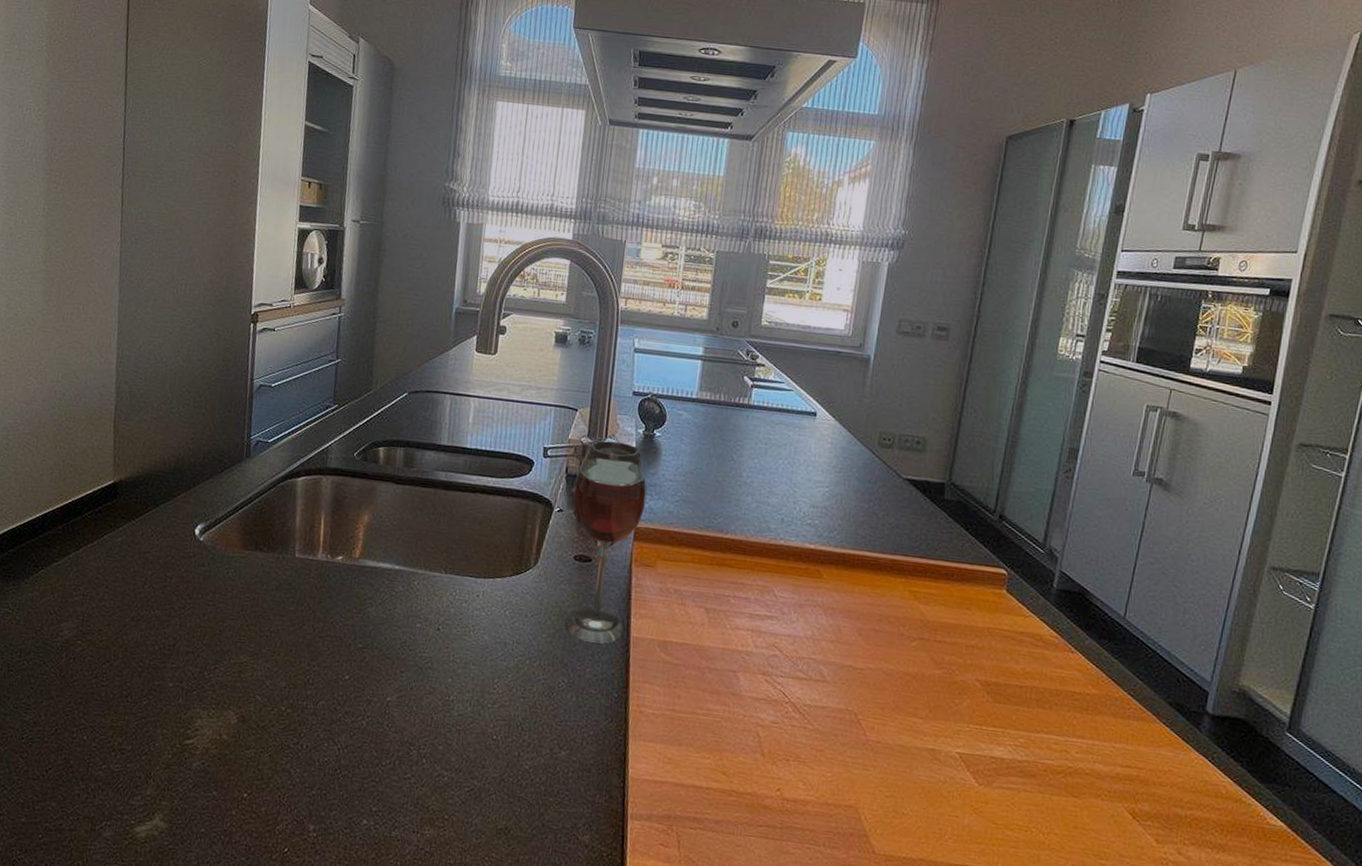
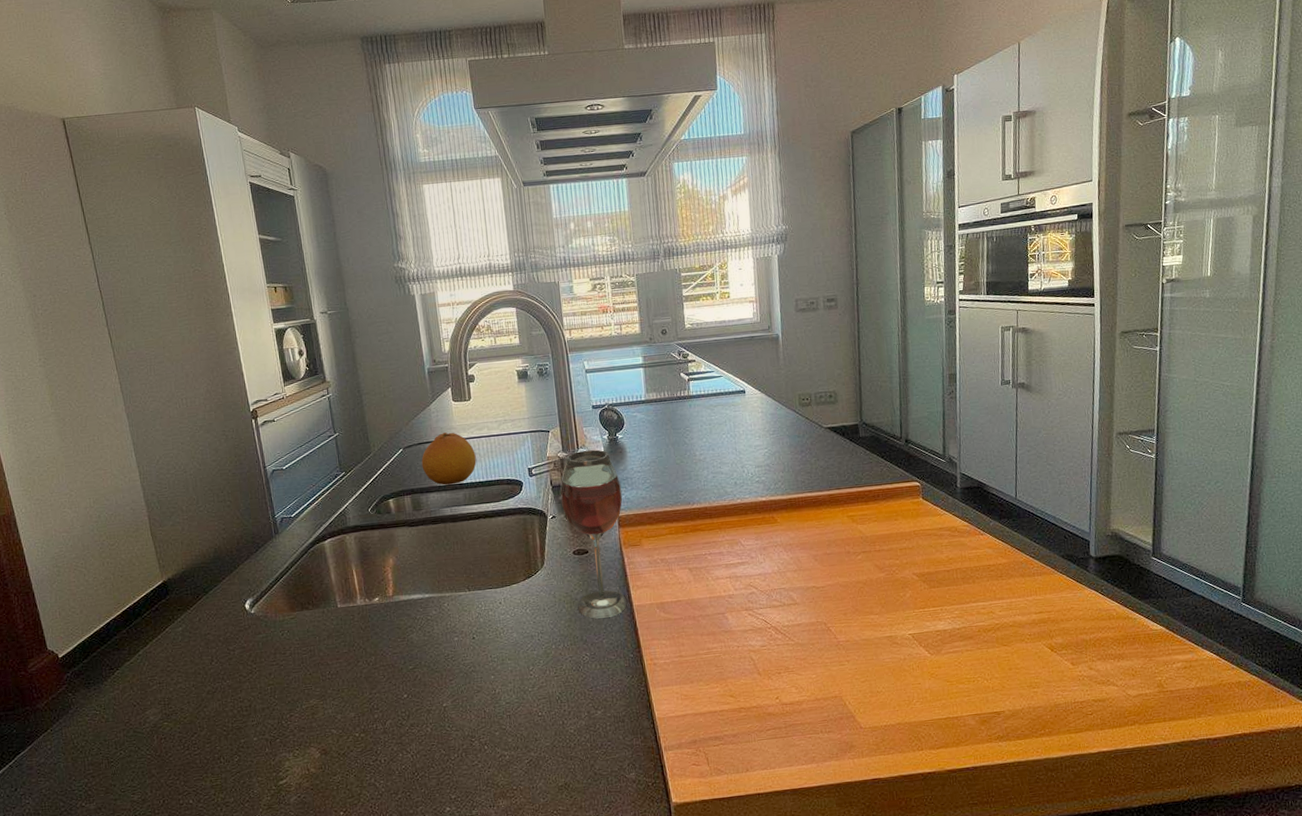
fruit: none [424,385,488,447] -> present [421,432,477,485]

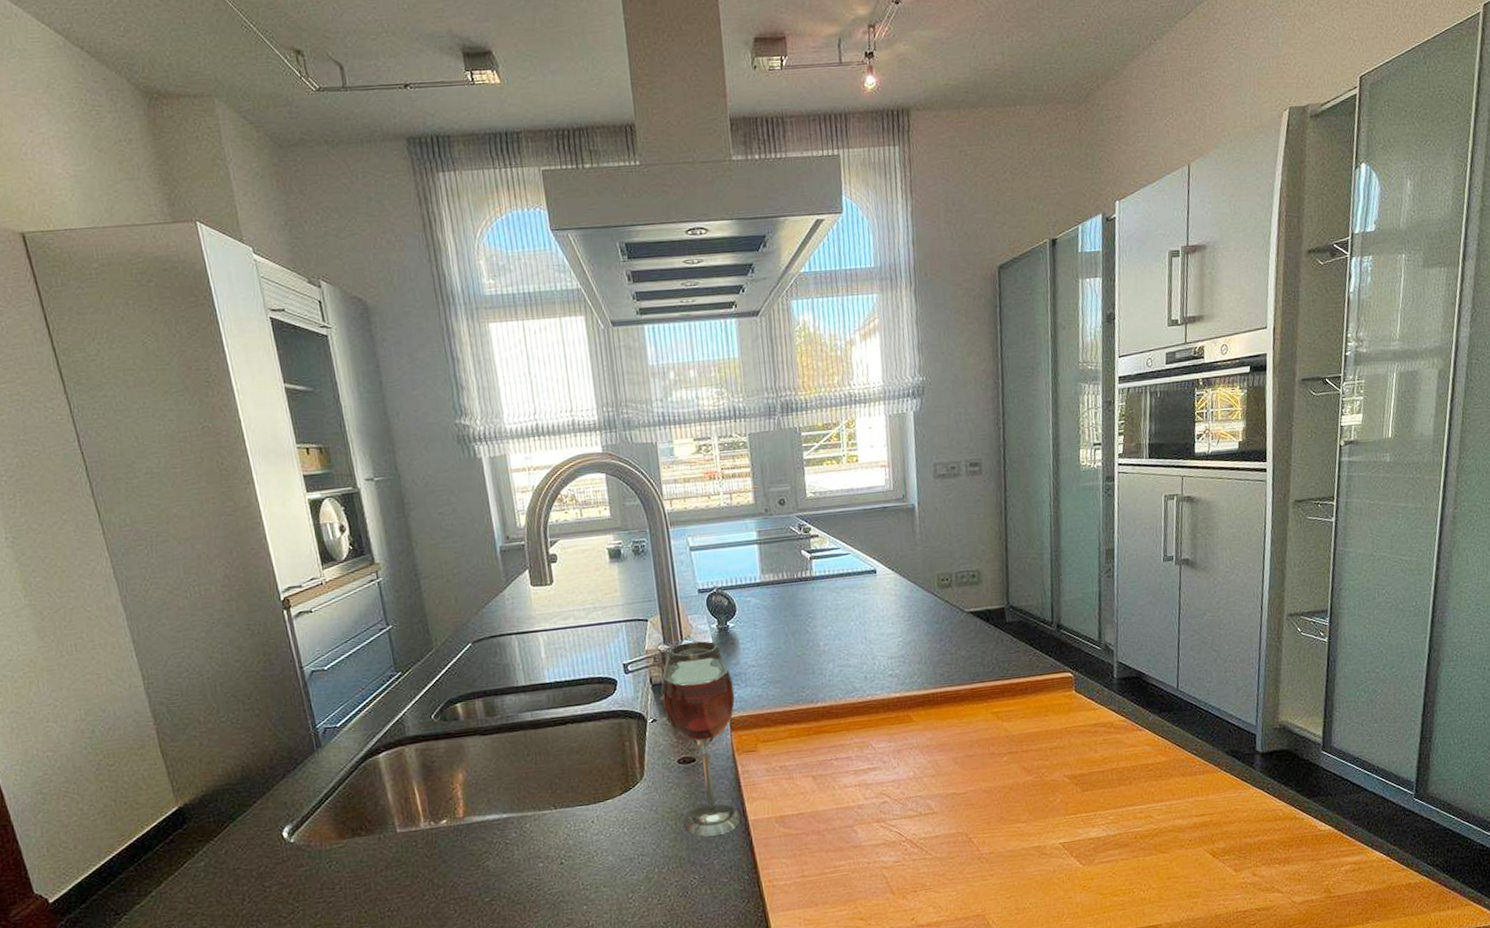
fruit: present [421,432,477,485] -> none [494,623,561,686]

